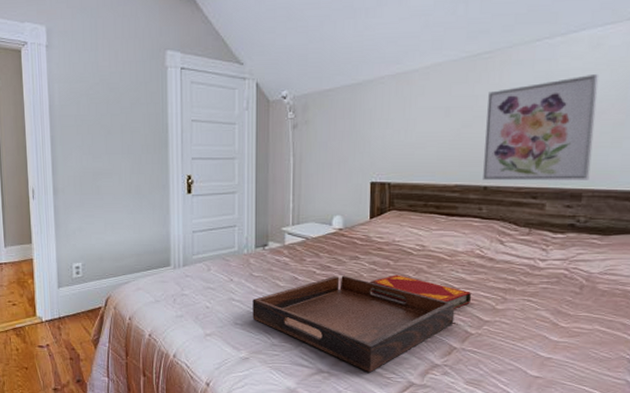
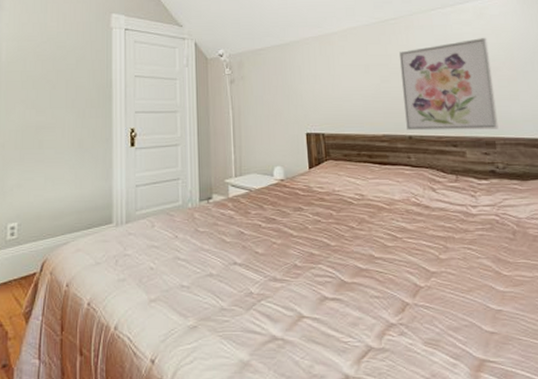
serving tray: present [252,275,455,373] -> none [199,228,402,337]
hardback book: present [370,274,471,309] -> none [315,225,415,260]

